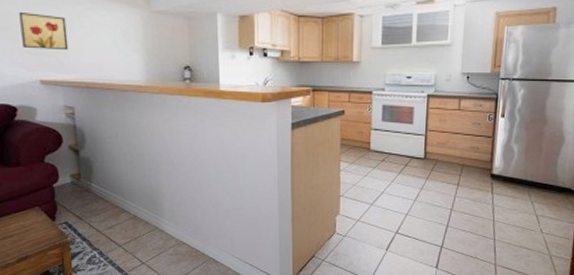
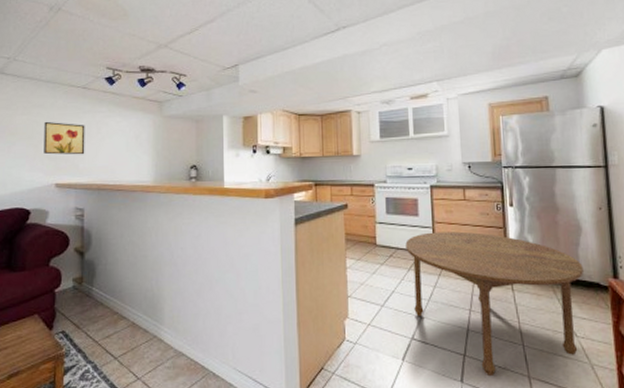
dining table: none [398,139,559,264] -> present [405,231,583,377]

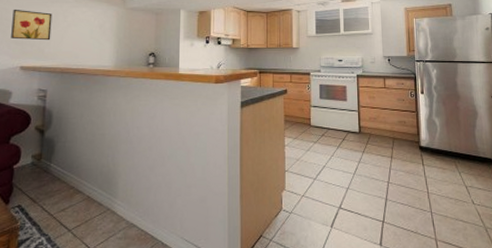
dining table: present [405,231,583,377] -> none [335,114,479,240]

